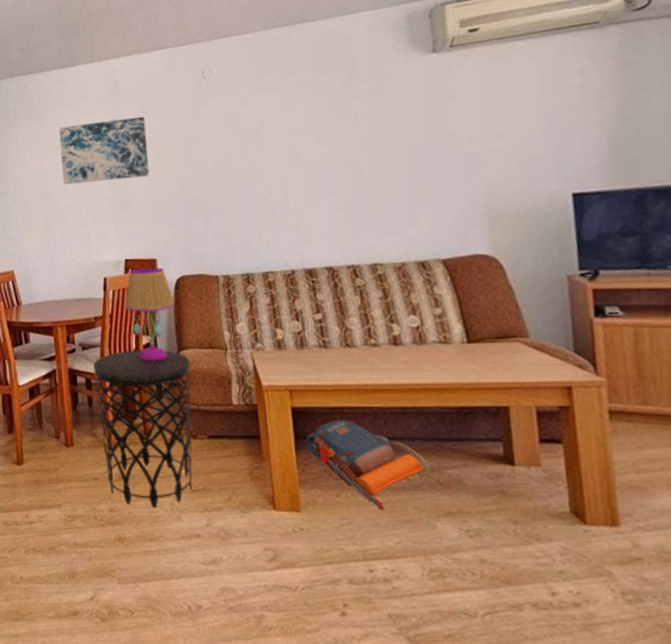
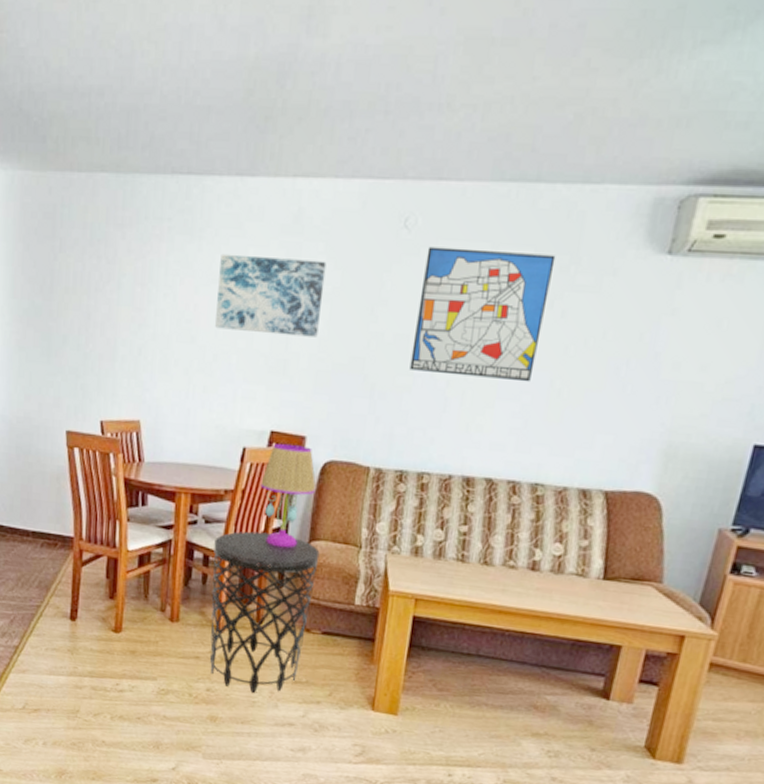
wall art: none [225,73,343,187] -> present [409,246,556,382]
backpack: present [304,418,449,510] -> none [417,633,542,724]

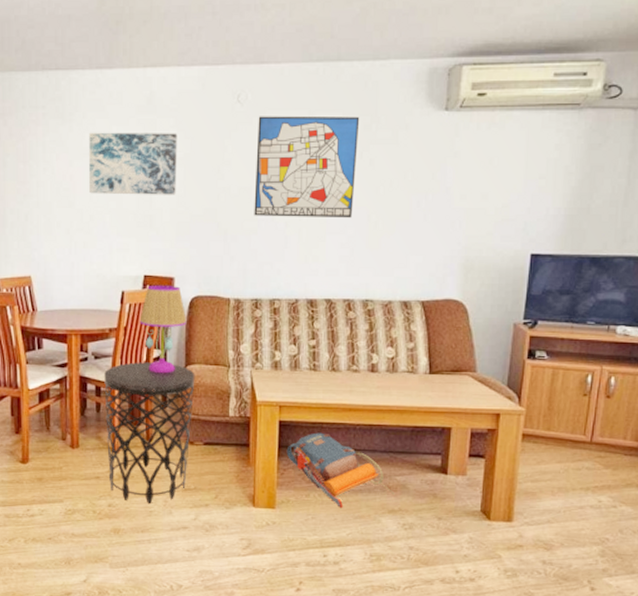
backpack: none [417,633,542,724] -> present [286,431,395,508]

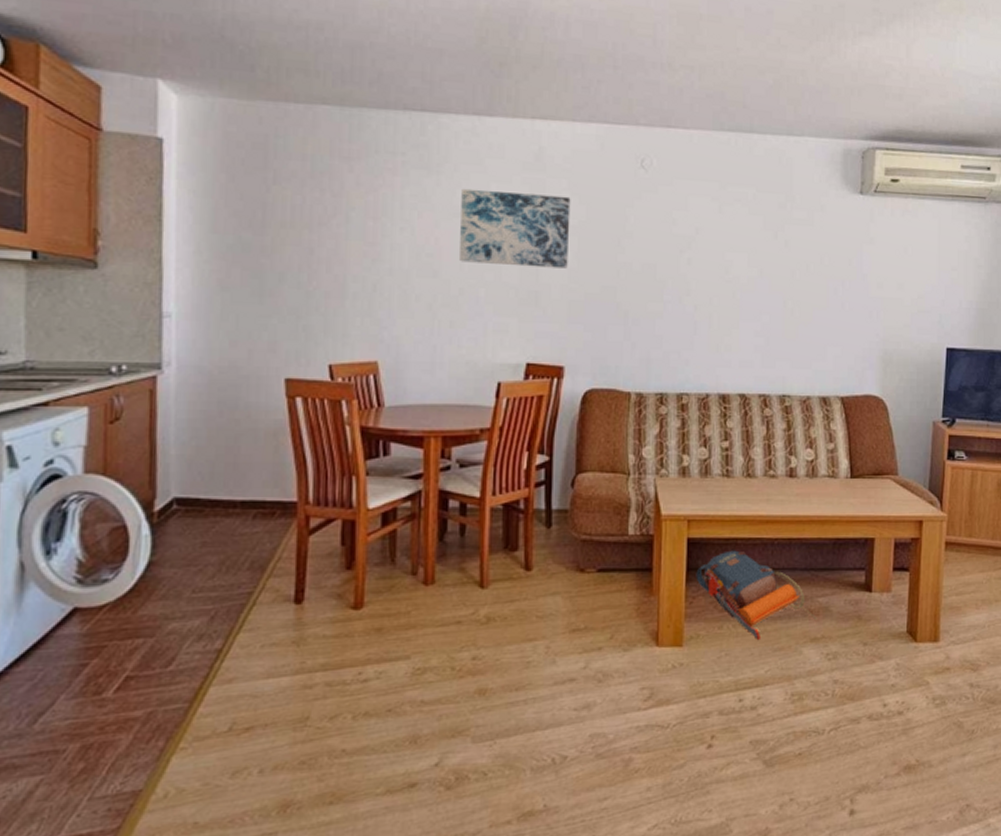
side table: present [104,362,195,503] -> none [471,470,588,652]
table lamp: present [139,285,187,374] -> none [519,375,578,485]
wall art: present [254,116,360,218] -> none [659,185,774,304]

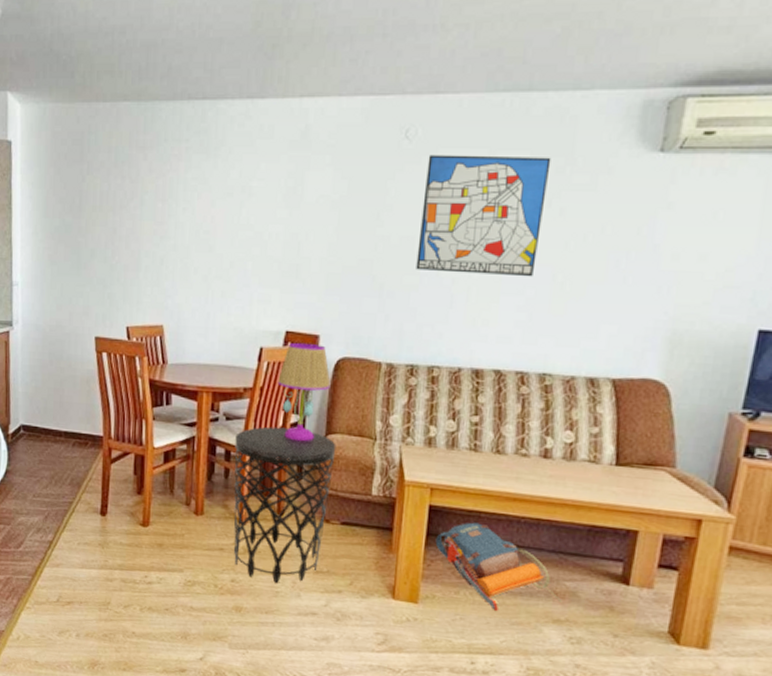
wall art: present [460,188,571,269] -> none [231,169,334,242]
side table: none [471,470,588,652] -> present [233,426,336,583]
table lamp: none [519,375,578,485] -> present [278,342,331,442]
wall art: none [659,185,774,304] -> present [416,154,552,277]

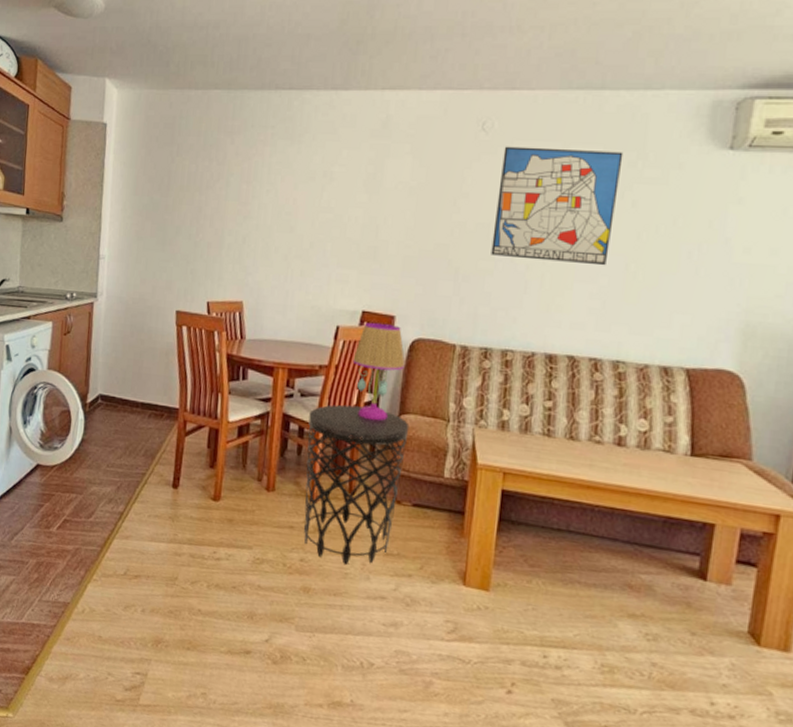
backpack: present [435,521,562,611] -> none [507,507,638,602]

